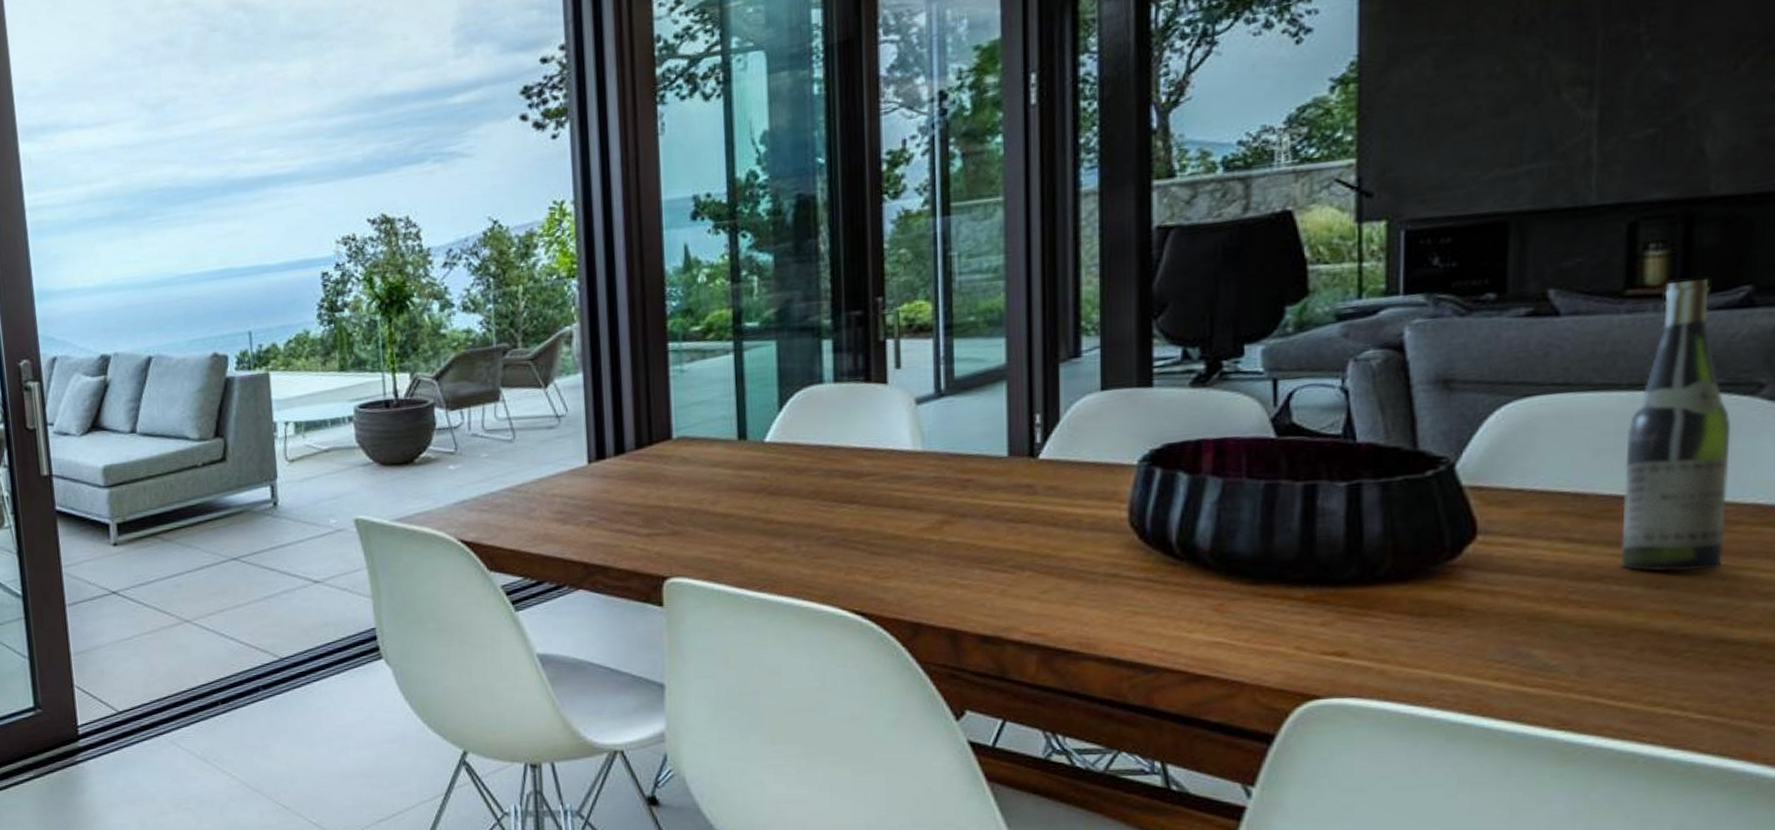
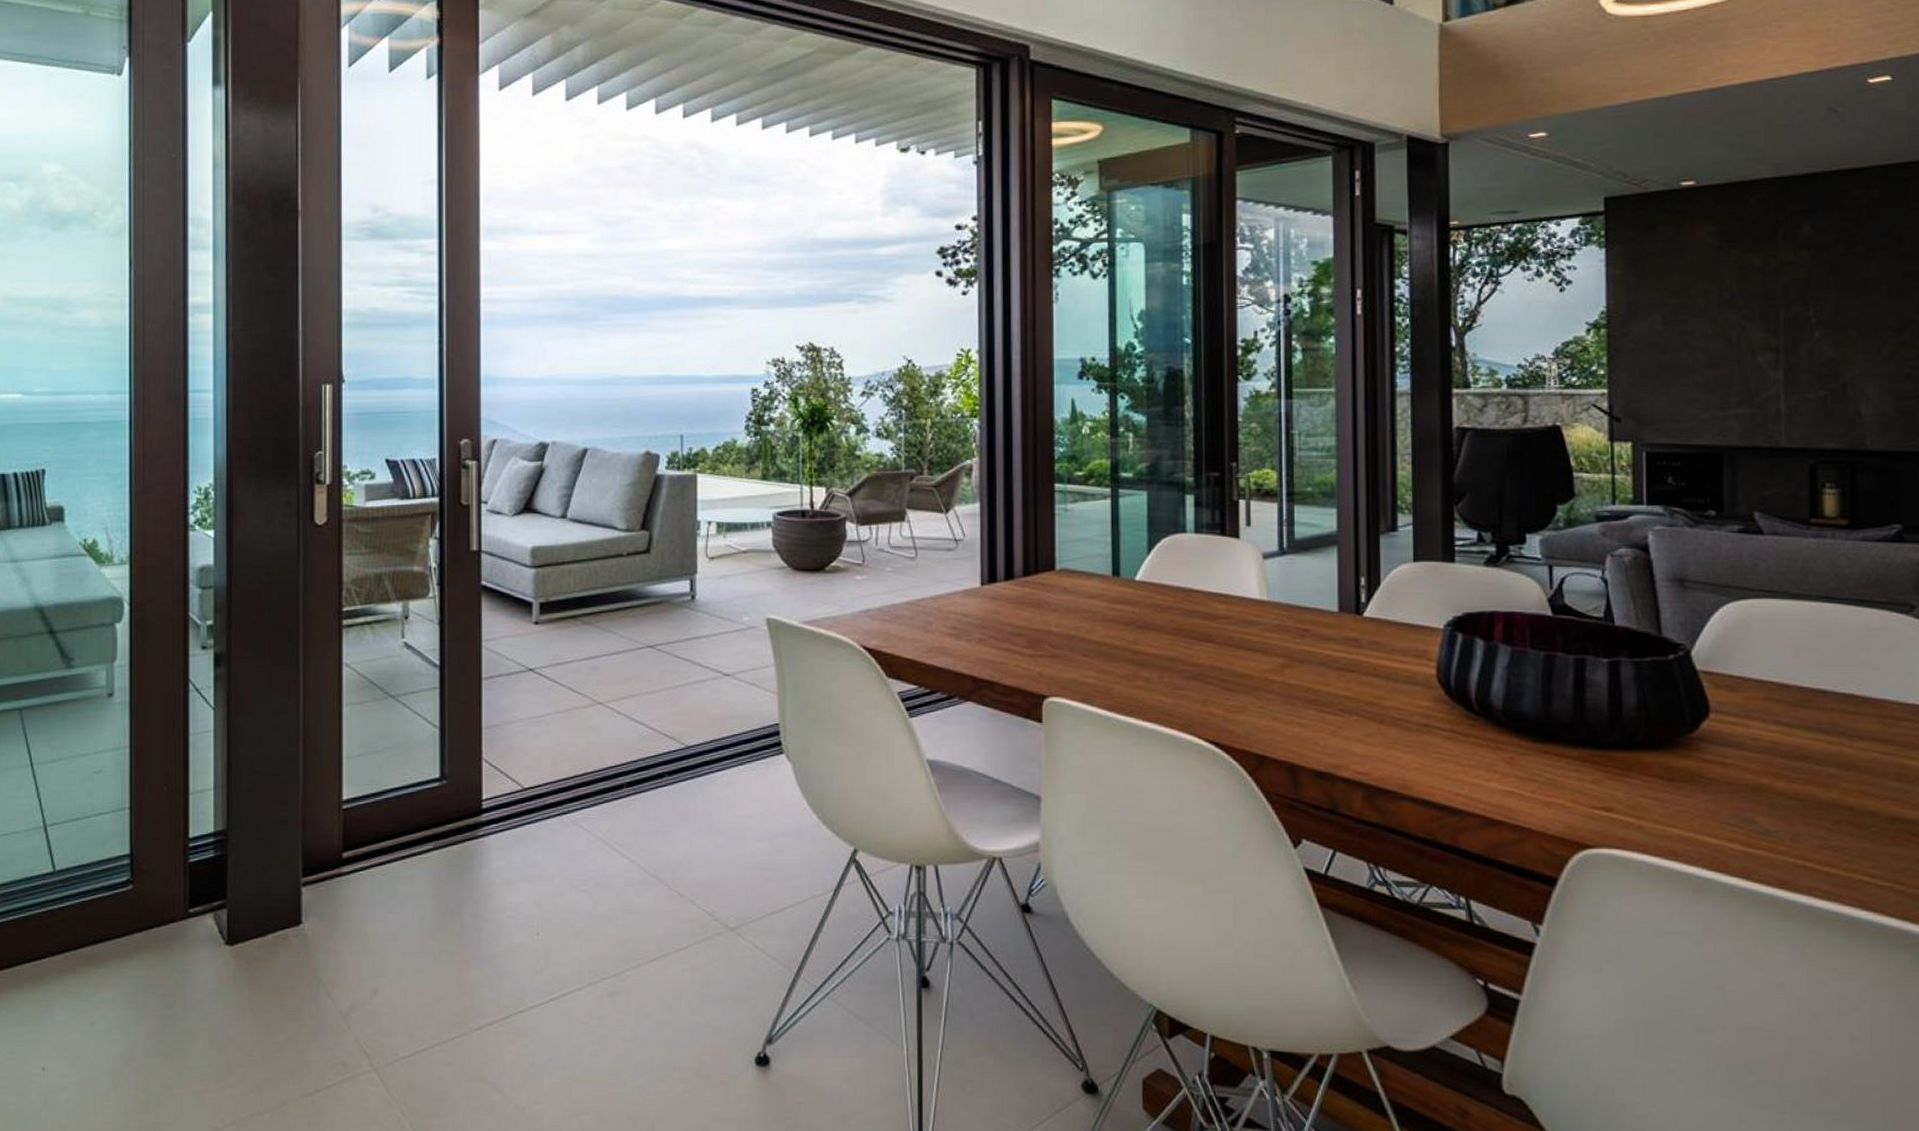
wine bottle: present [1620,279,1731,572] -> none [1817,516,1895,758]

